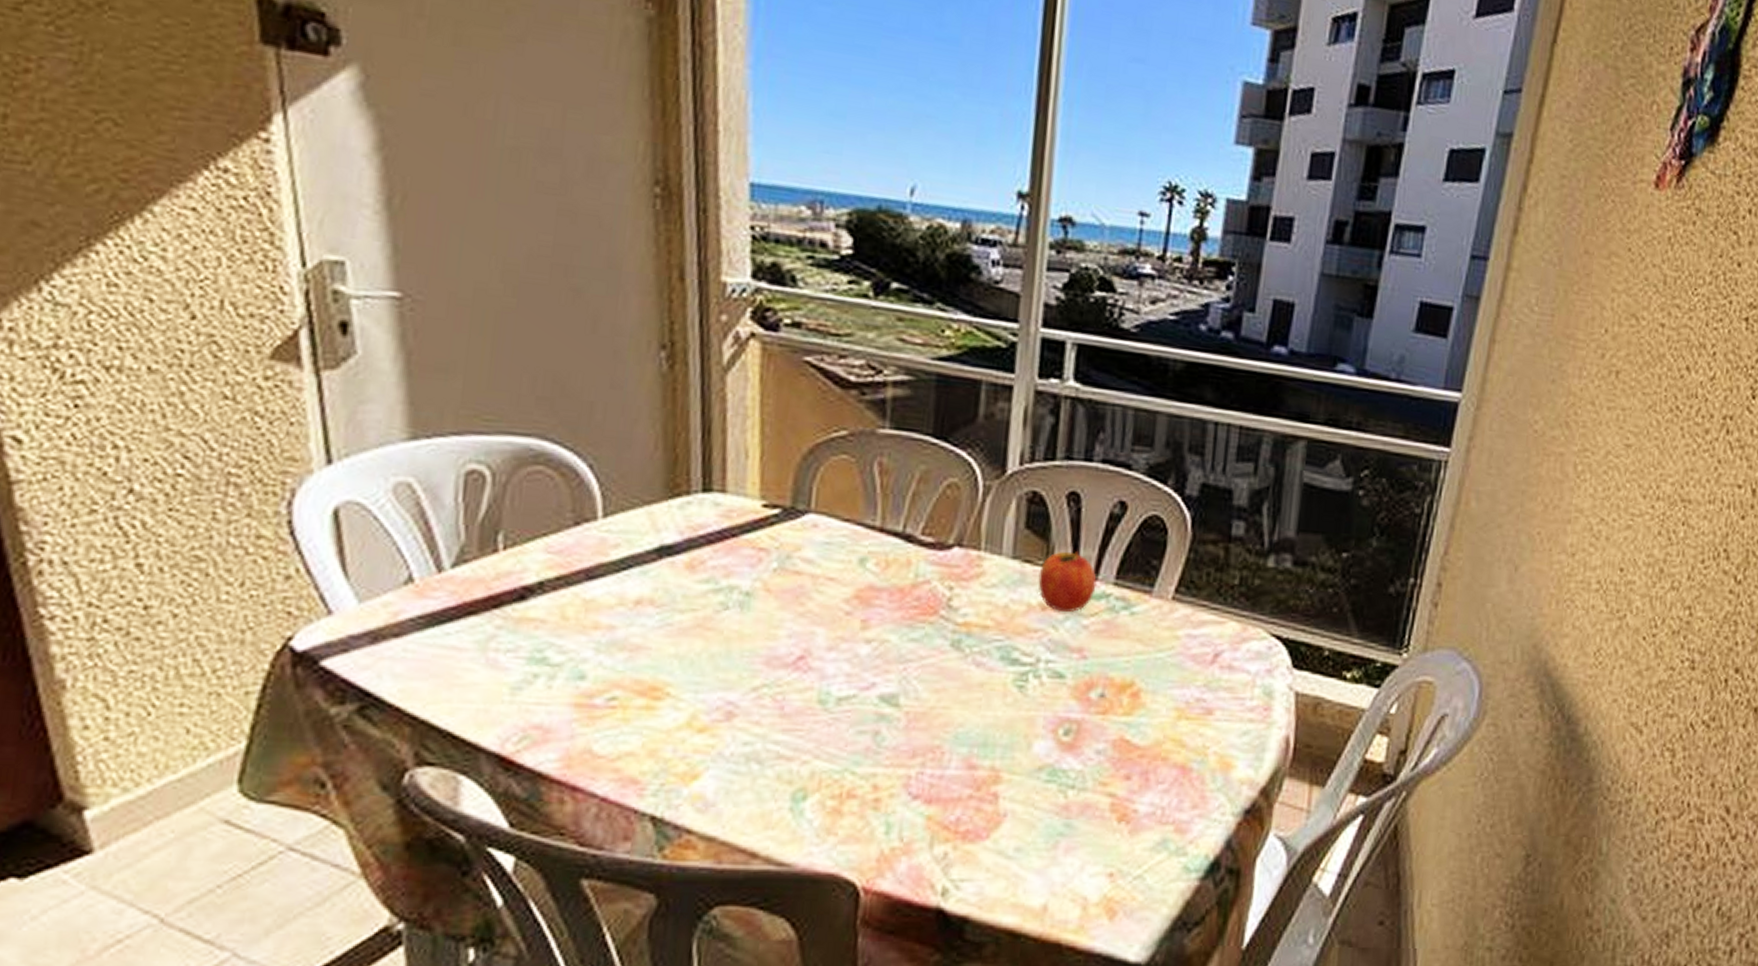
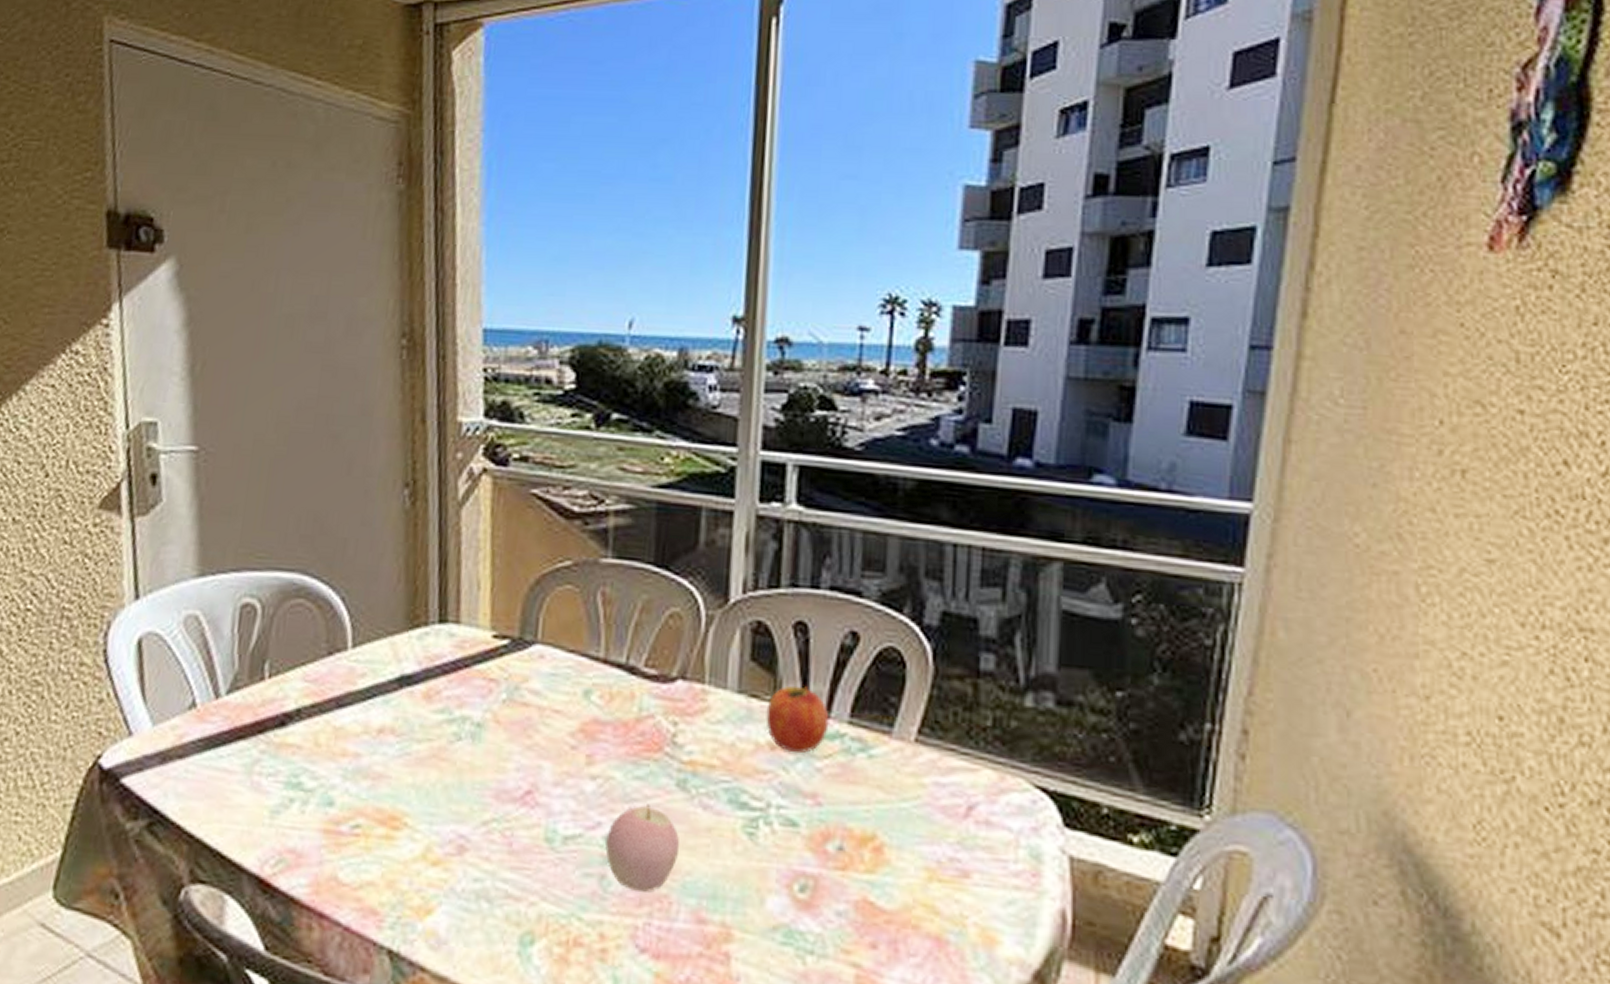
apple: none [879,663,954,745] -> present [605,803,680,893]

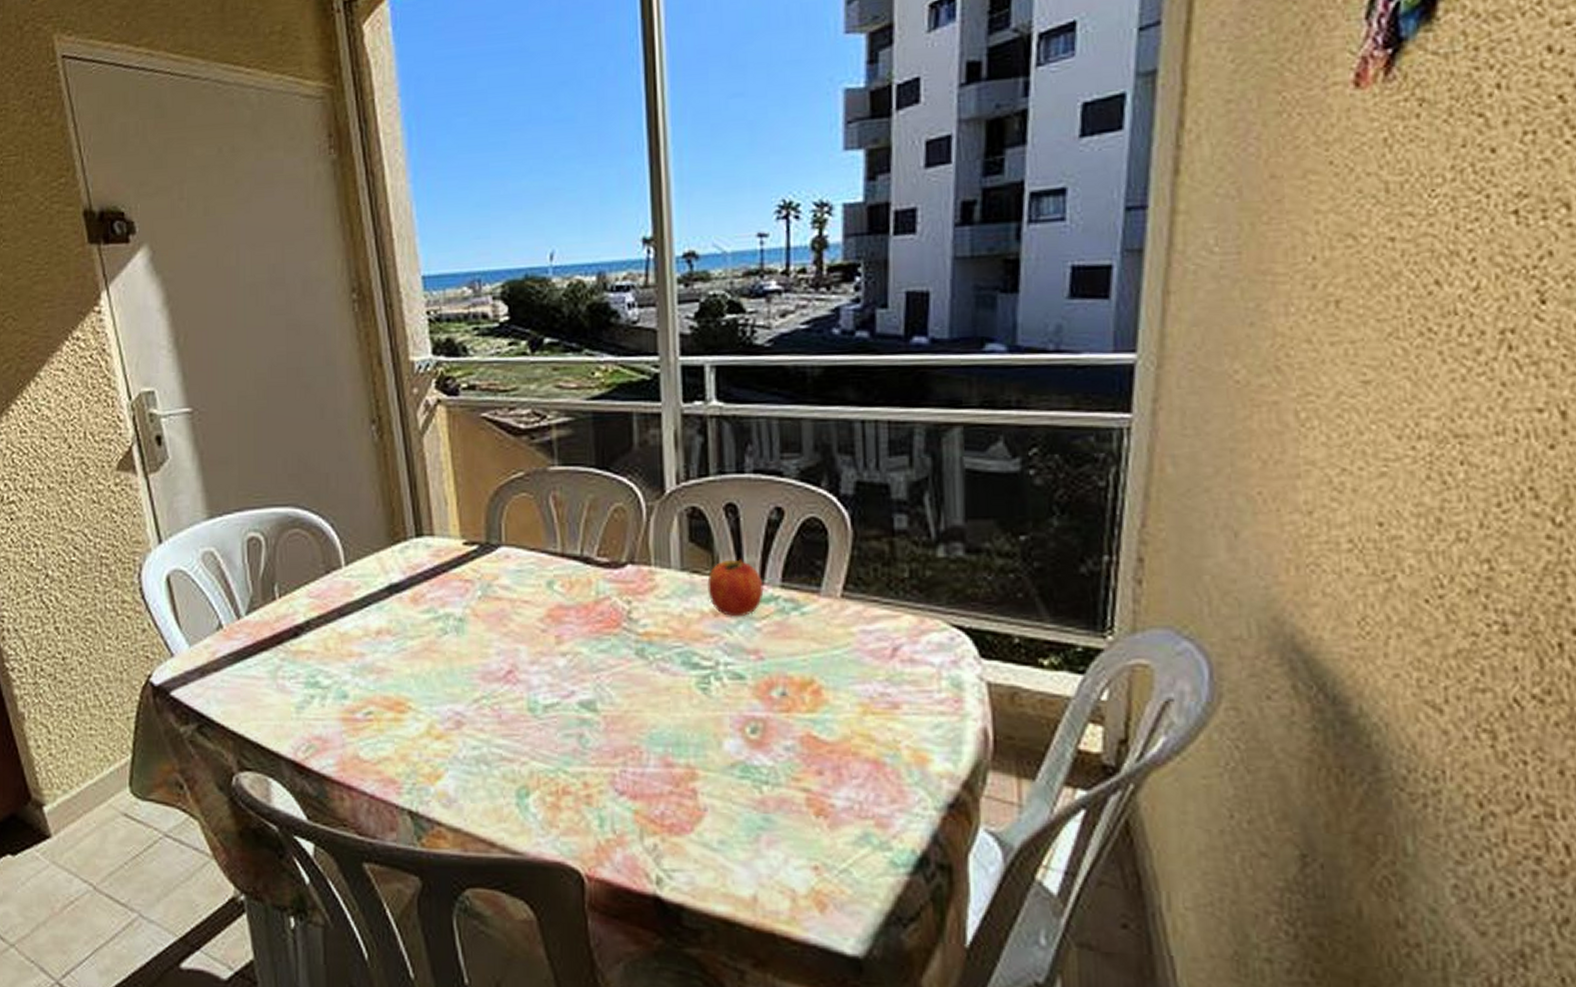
apple: present [605,803,680,893] -> none [580,672,644,745]

